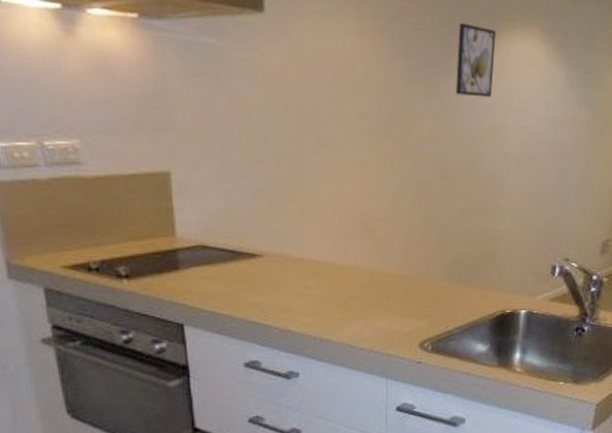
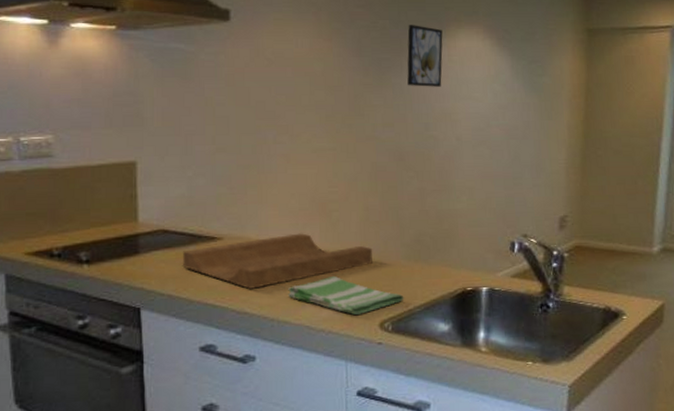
cutting board: none [224,252,415,307] -> present [183,233,373,289]
dish towel: none [330,295,444,336] -> present [288,275,404,316]

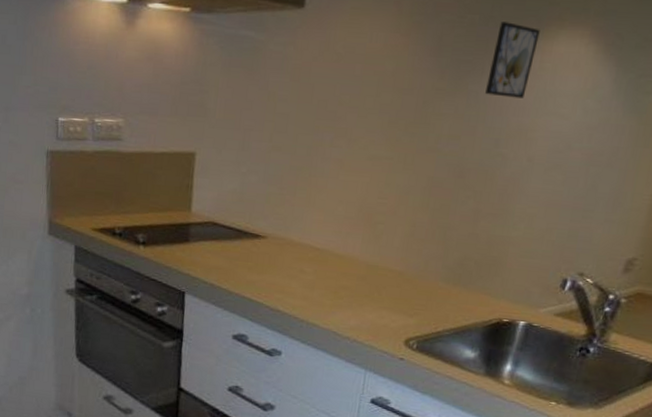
cutting board: present [183,233,373,289] -> none [227,241,413,289]
dish towel: present [288,275,404,316] -> none [320,287,435,330]

